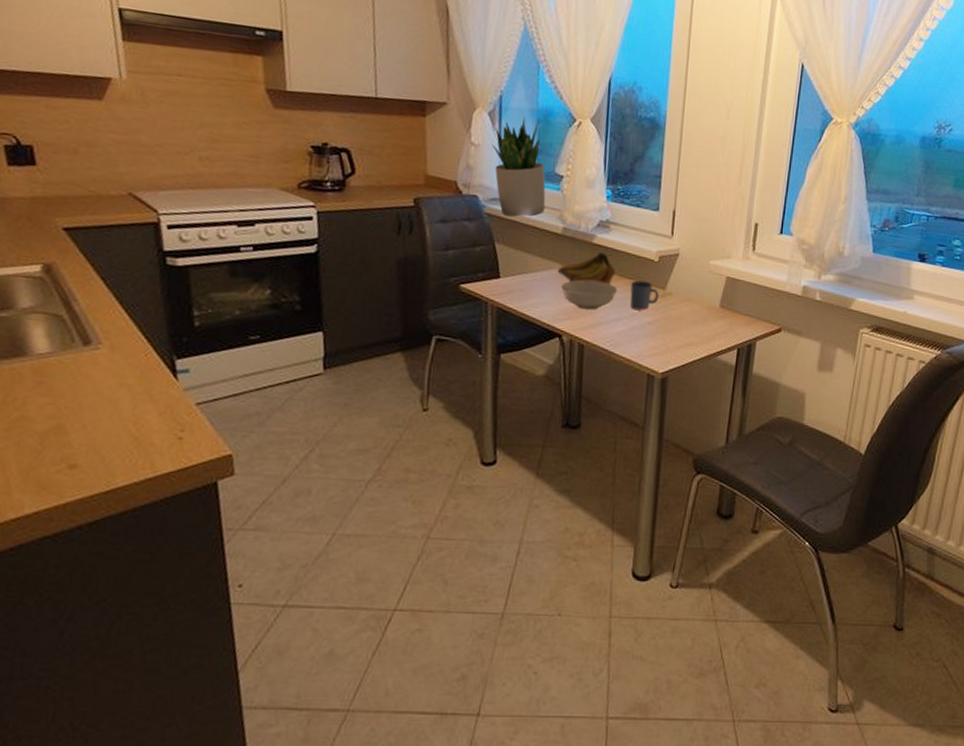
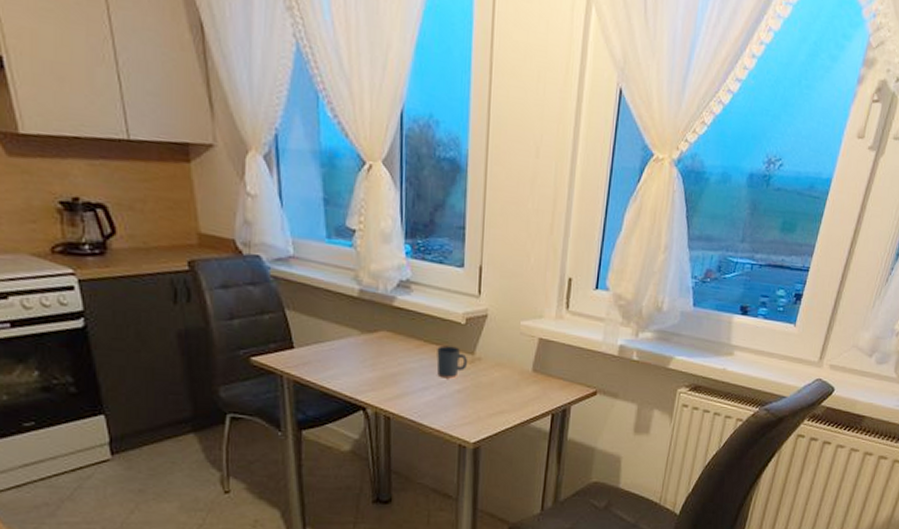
planter: present [490,116,546,217] -> none [269,160,338,280]
fruit: present [557,252,615,285] -> none [356,316,419,351]
bowl: present [561,280,618,310] -> none [362,347,423,380]

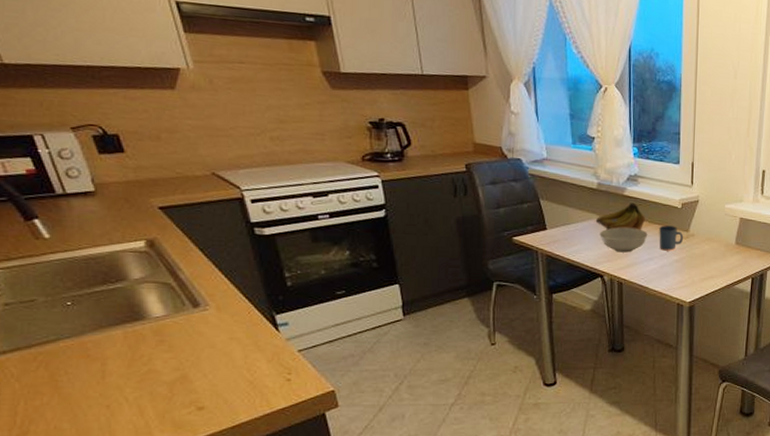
fruit: none [356,316,419,351] -> present [595,202,645,231]
bowl: none [362,347,423,380] -> present [600,227,648,253]

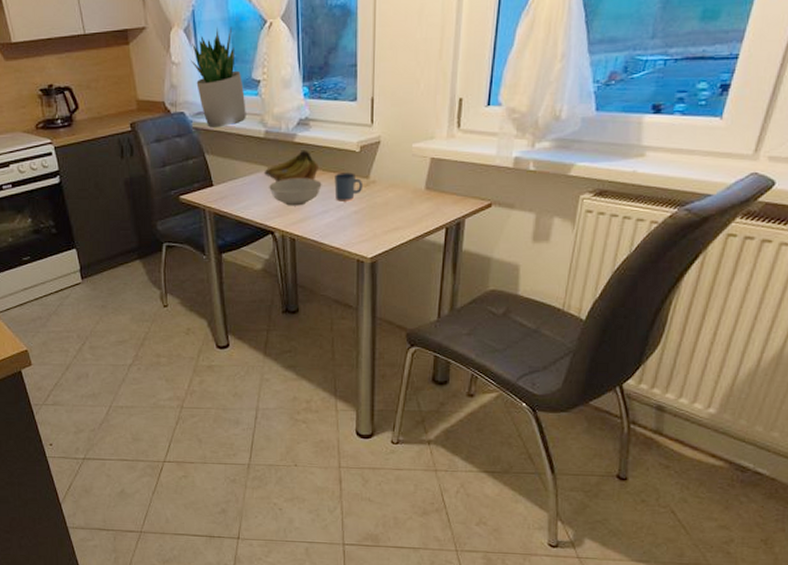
planter: none [528,85,581,176] -> present [189,27,246,128]

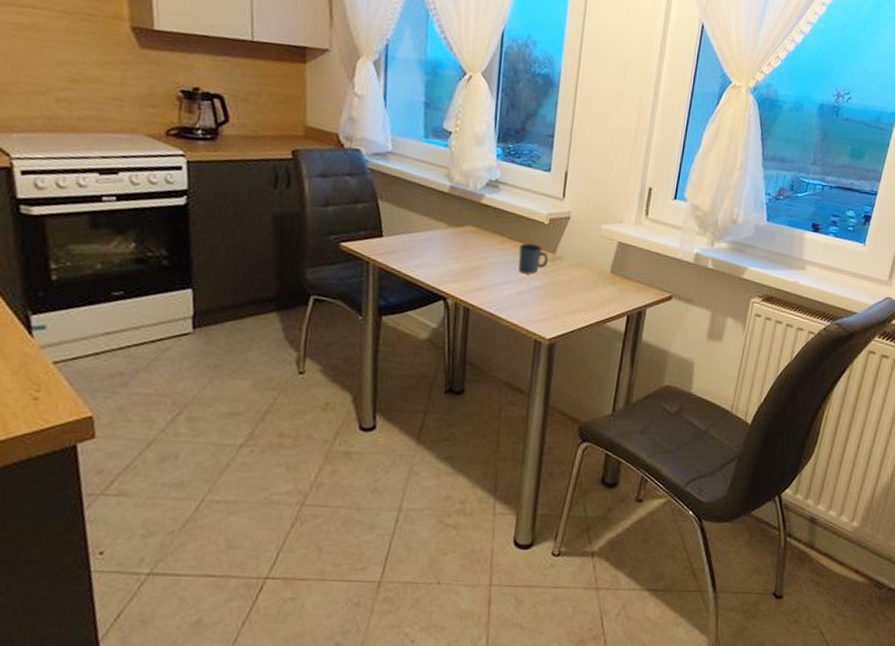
planter: present [189,27,246,128] -> none [375,67,433,174]
fruit: present [264,150,318,183] -> none [443,212,504,247]
bowl: present [269,178,322,206] -> none [447,241,506,273]

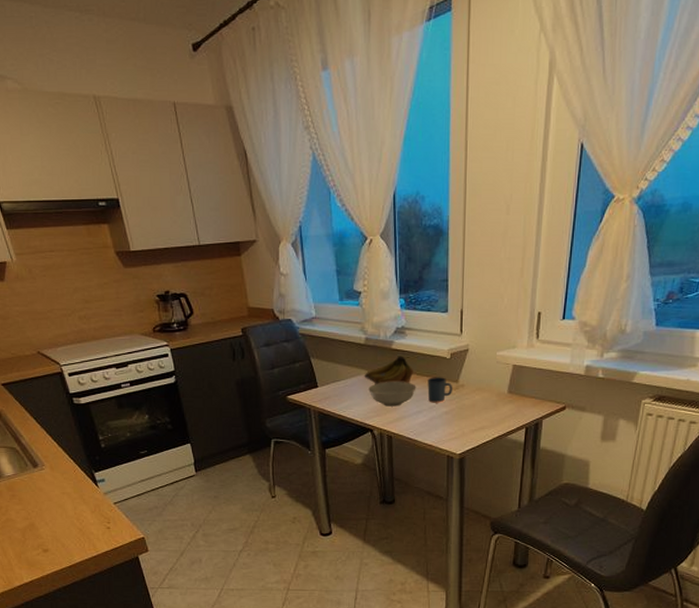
fruit: none [443,212,504,247] -> present [364,356,413,385]
bowl: none [447,241,506,273] -> present [368,382,416,406]

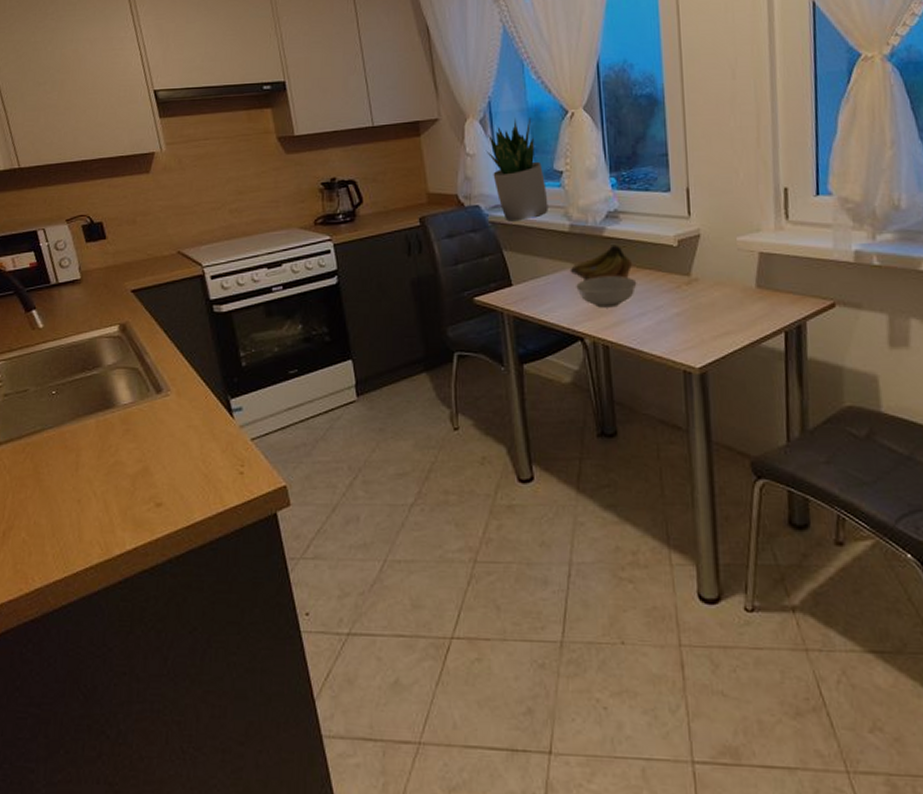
planter: none [297,242,348,334] -> present [485,117,548,222]
mug: present [427,377,453,403] -> none [651,269,685,302]

